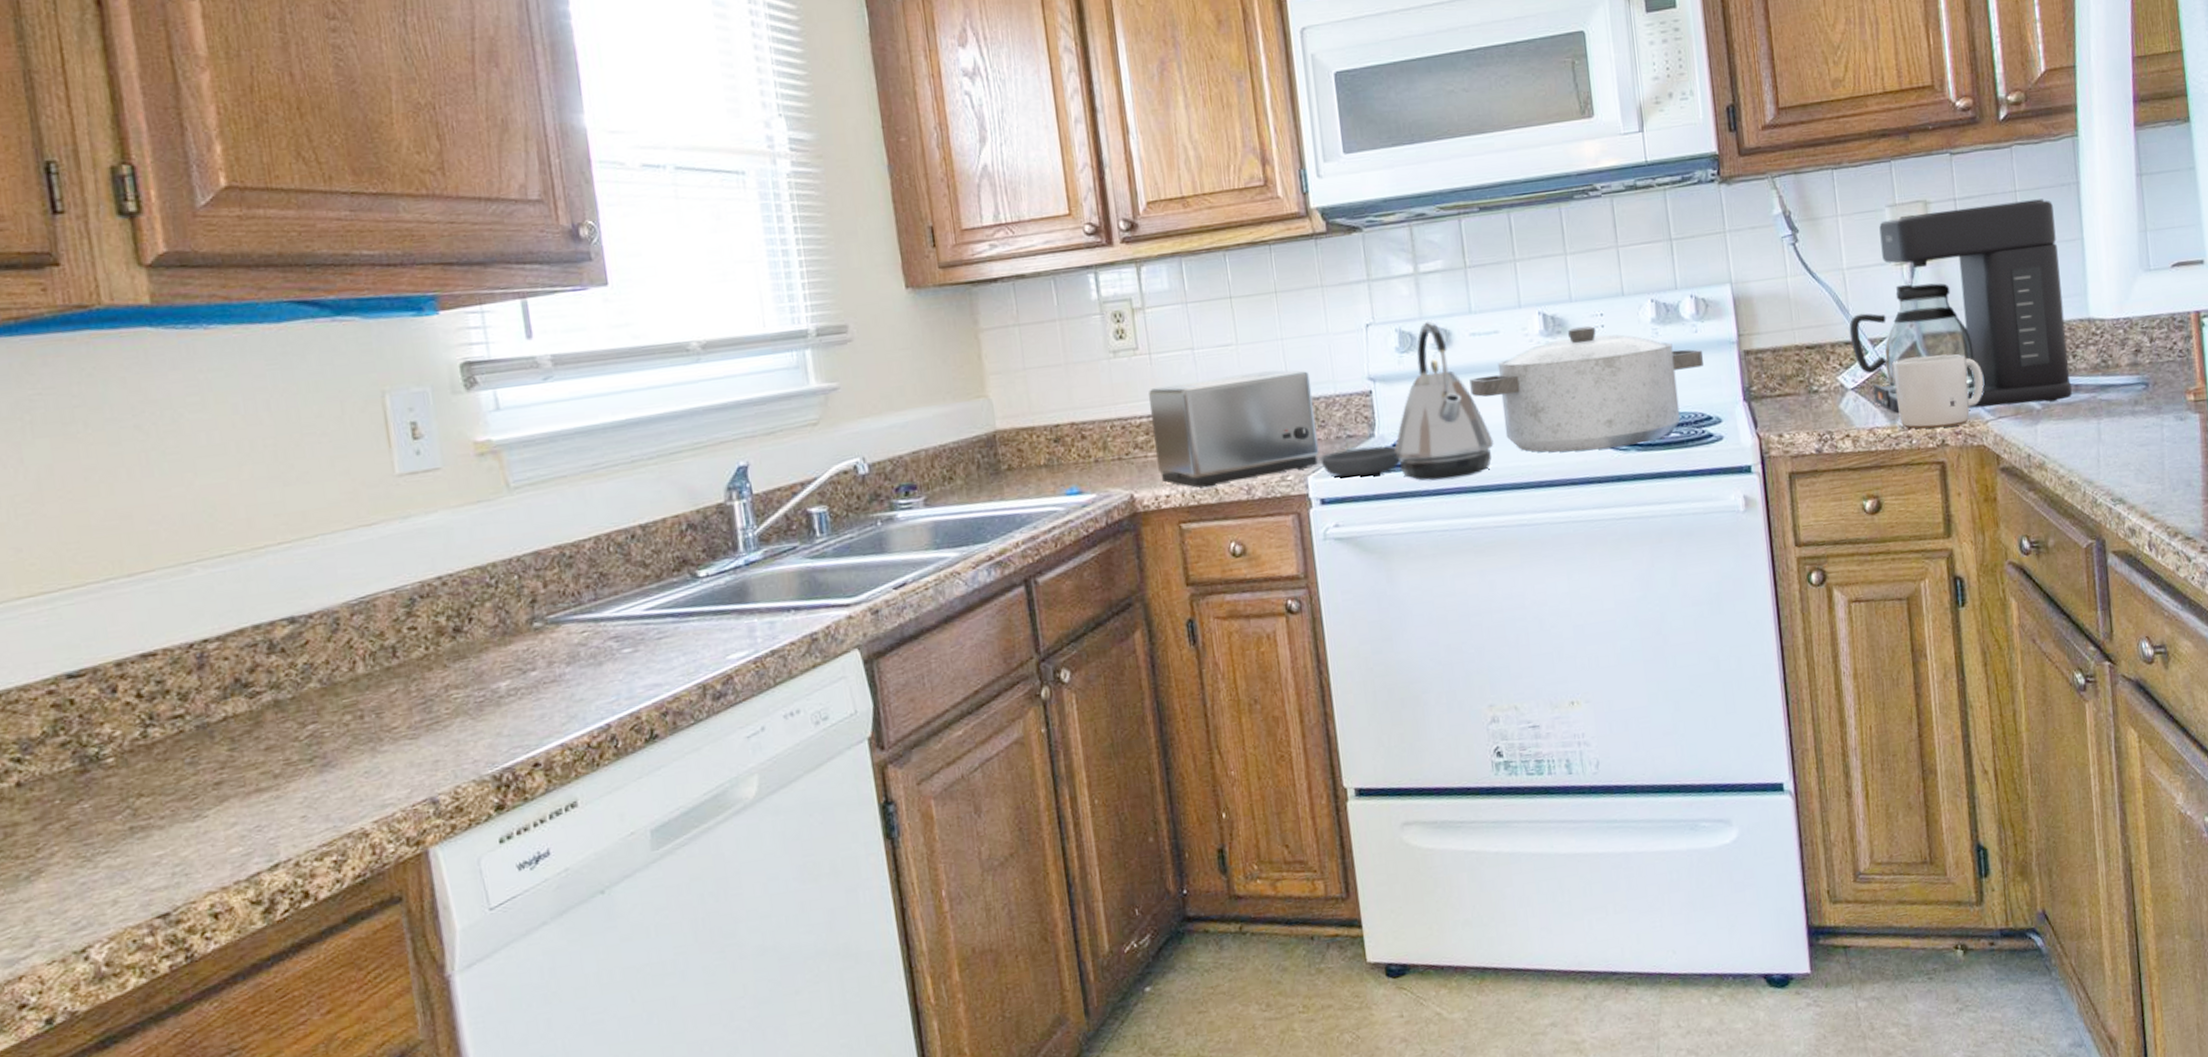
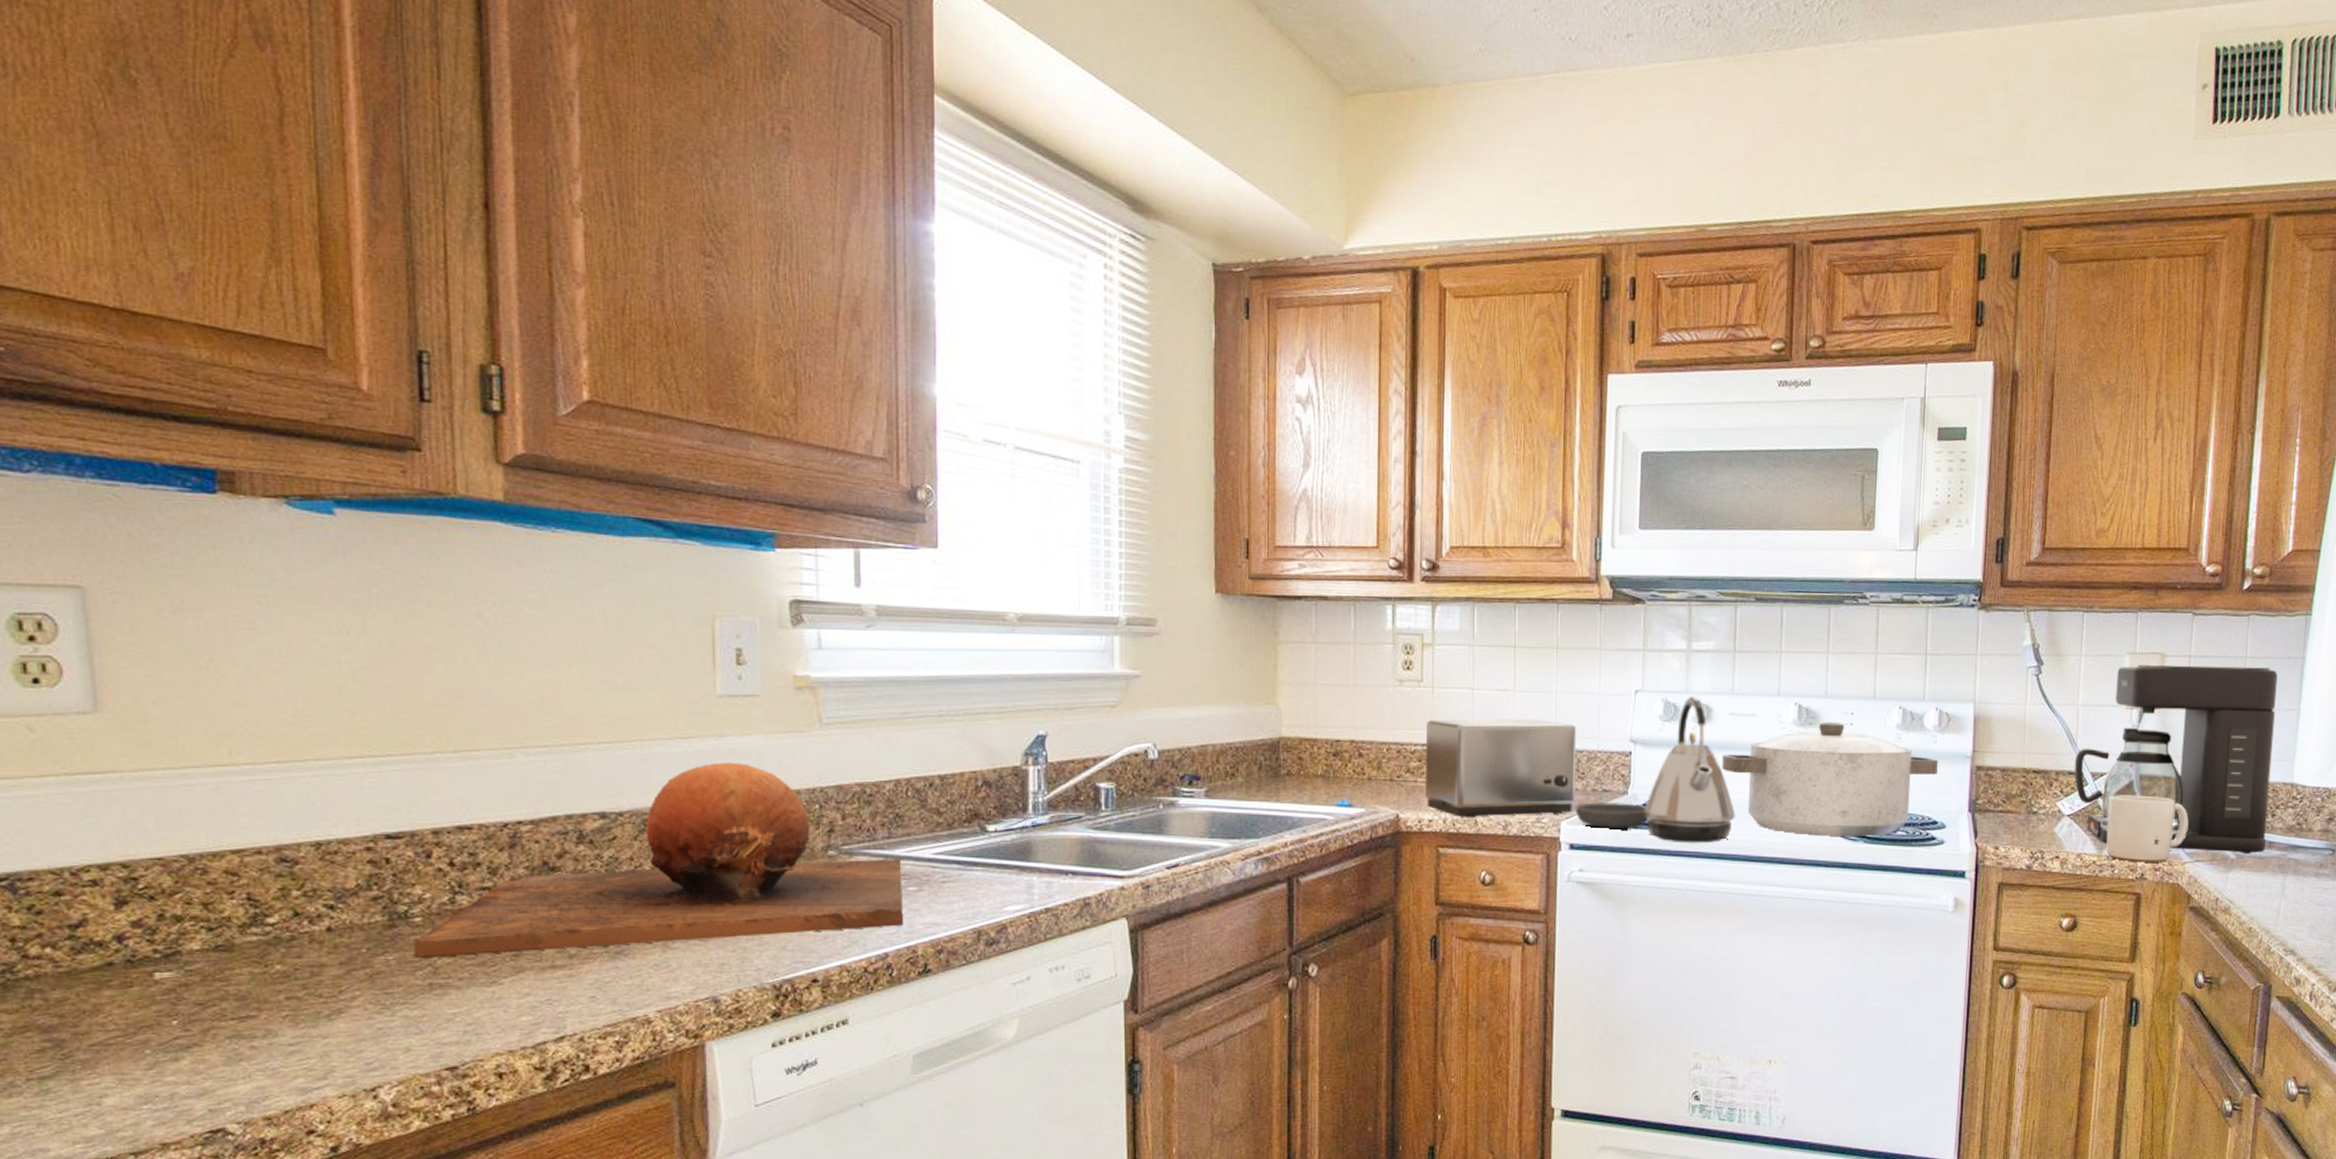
chopping board: none [109,543,624,803] -> present [413,762,904,959]

